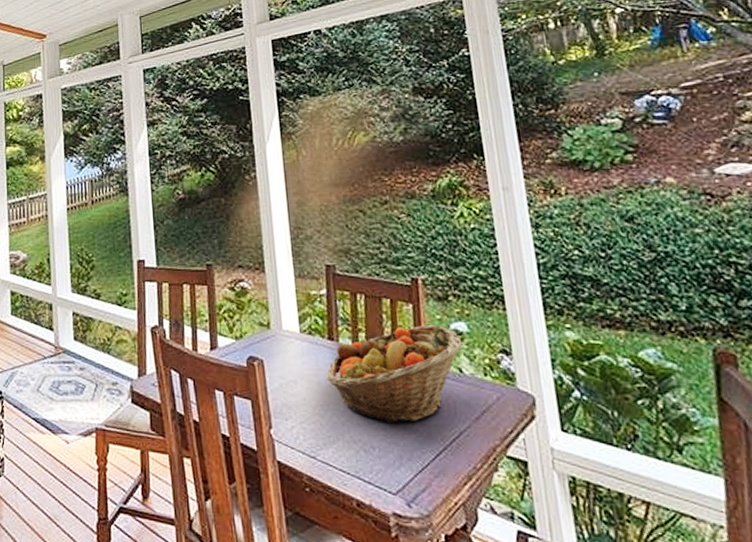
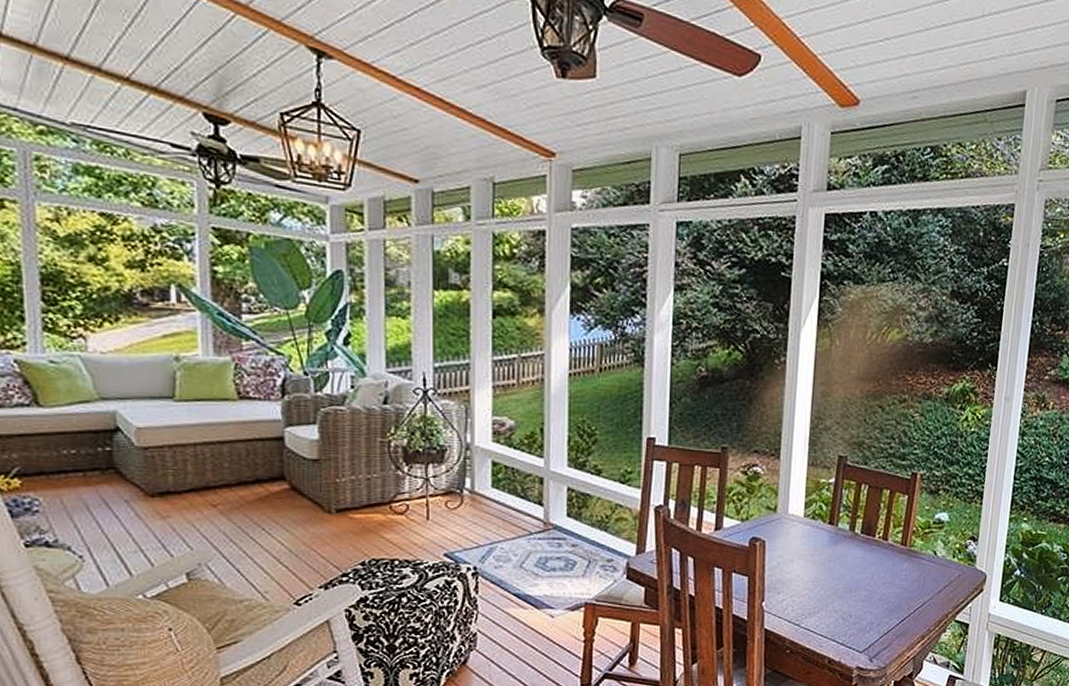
fruit basket: present [326,325,463,424] -> none [821,514,942,596]

